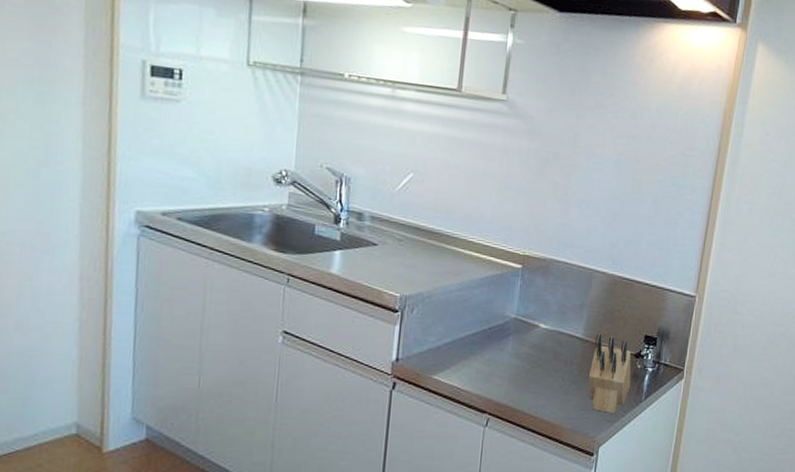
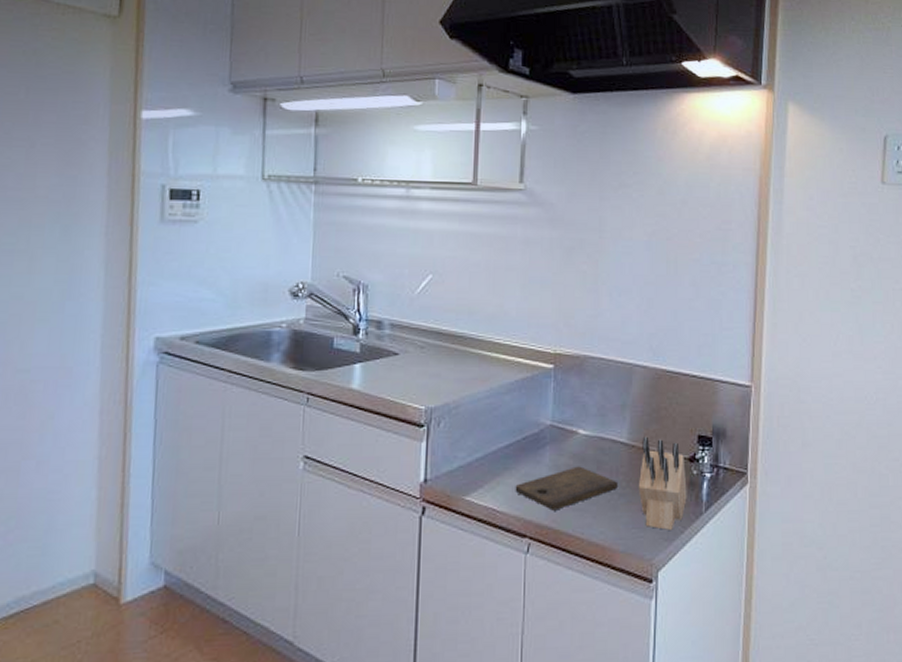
cutting board: none [478,355,572,392] -> present [515,466,619,511]

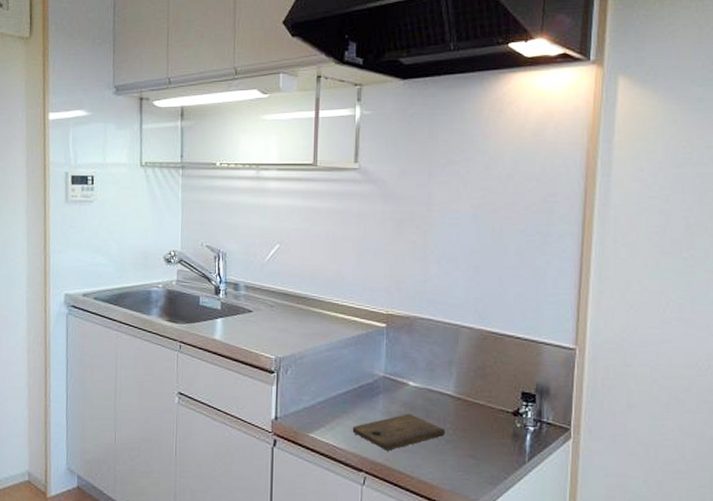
knife block: present [638,436,687,530] -> none [464,390,511,475]

